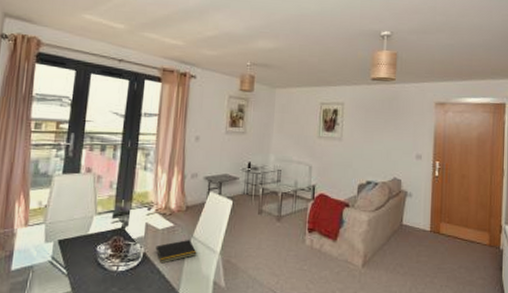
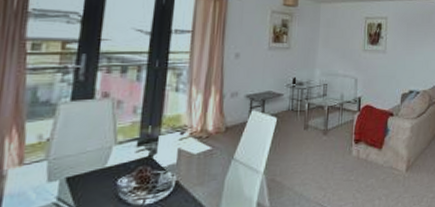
notepad: present [155,239,197,264] -> none [190,161,239,191]

